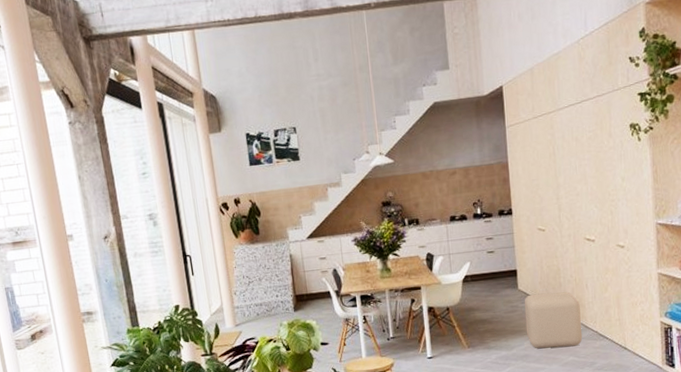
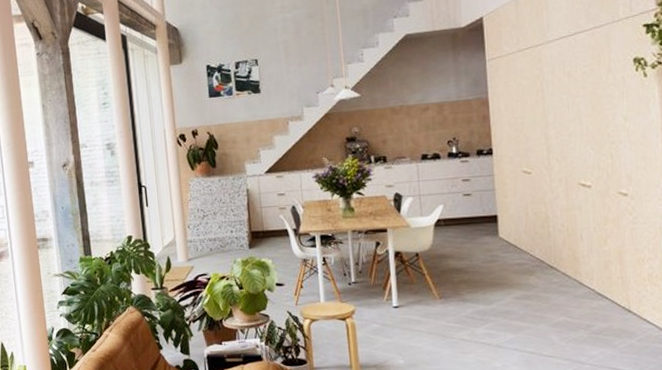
cube: present [524,292,583,349] -> none [506,242,577,305]

